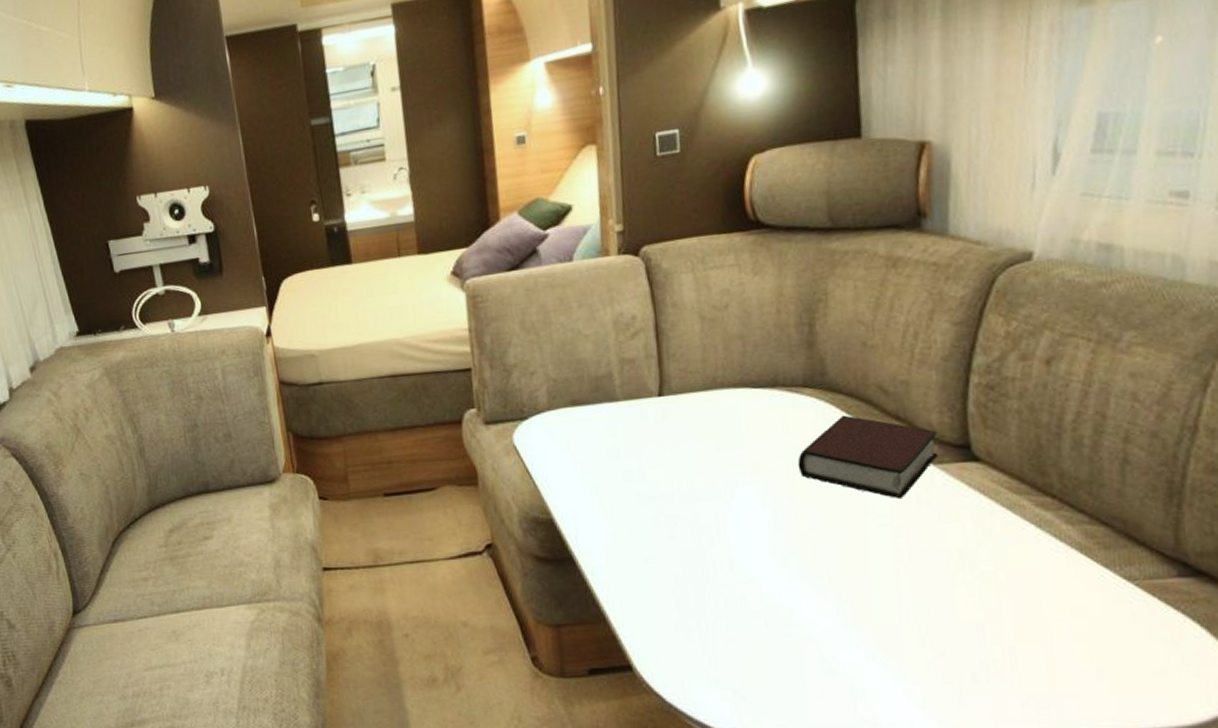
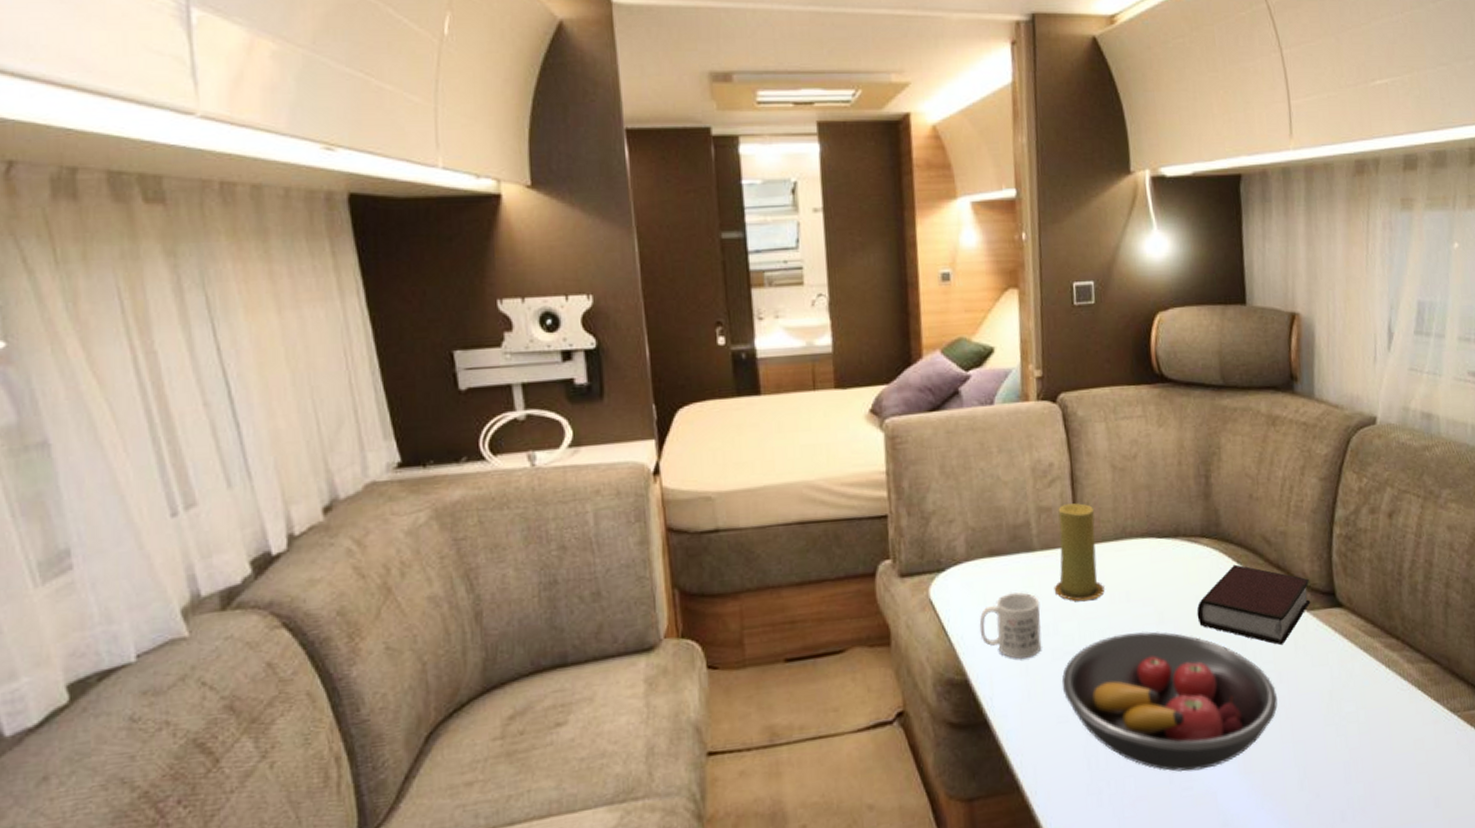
mug: none [562,439,627,503] -> present [979,592,1042,660]
candle: none [638,354,693,450] -> present [1054,503,1105,602]
fruit bowl: none [647,480,894,618] -> present [1061,631,1278,772]

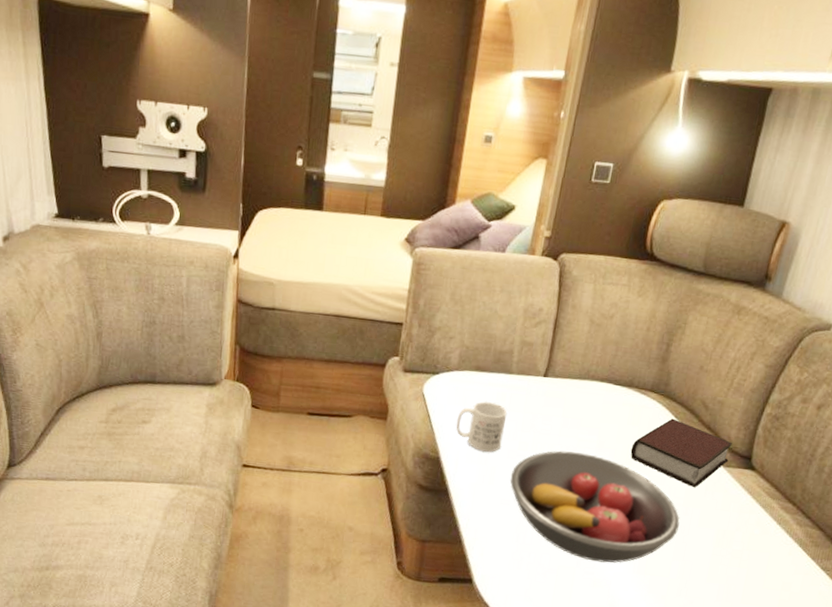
candle: present [1054,503,1105,602] -> none [520,343,567,421]

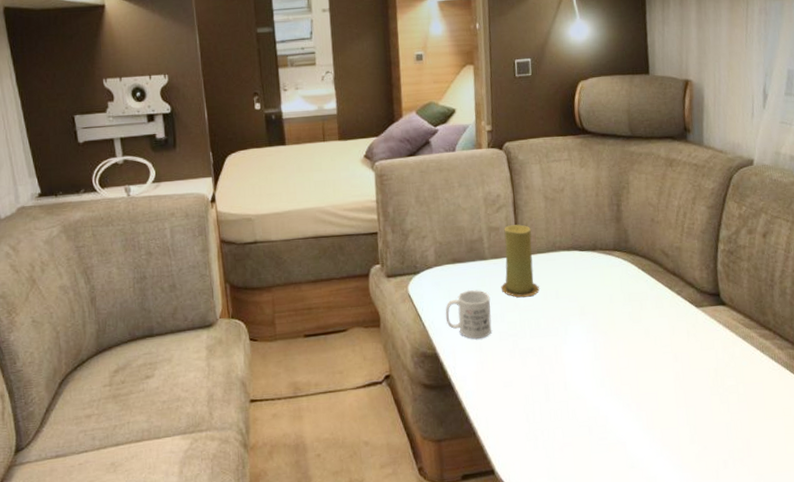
fruit bowl: present [510,450,680,563] -> none [506,321,674,426]
candle: none [520,343,567,421] -> present [501,224,539,298]
bible: present [630,418,732,488] -> none [610,271,700,334]

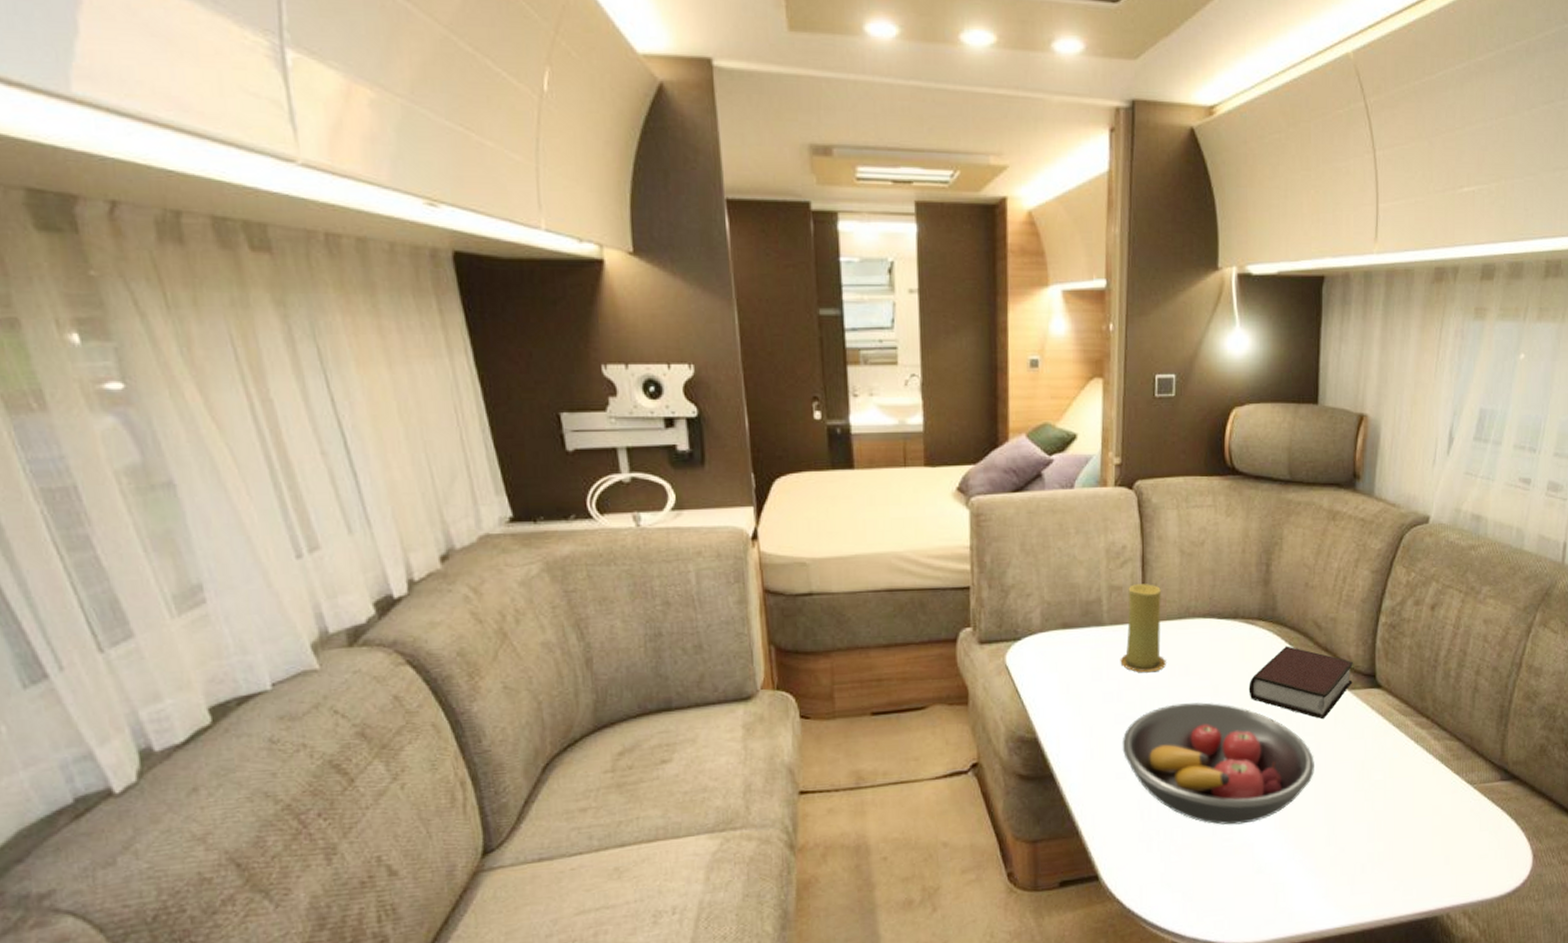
mug: present [445,289,492,340] -> none [1050,661,1107,722]
fruit bowl: none [506,321,674,426] -> present [1122,702,1314,825]
bible: none [610,271,700,334] -> present [1248,646,1353,720]

